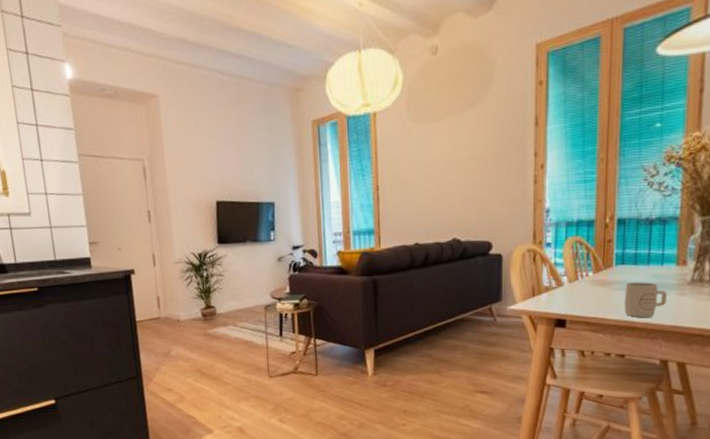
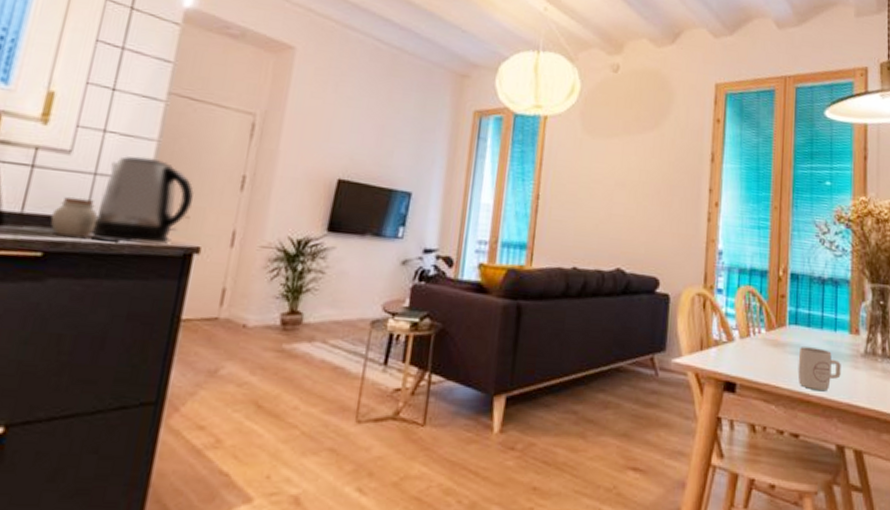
jar: none [33,247,64,275] -> present [49,197,99,238]
kettle: none [58,208,119,275] -> present [92,156,194,244]

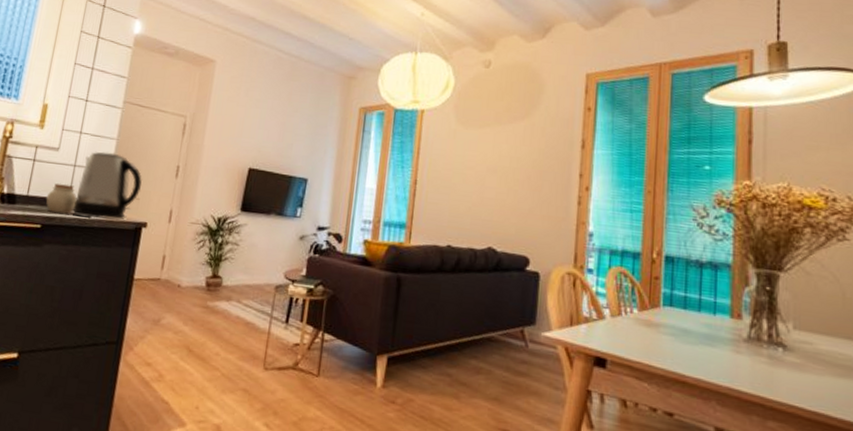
mug: present [797,346,841,392] -> none [672,328,721,374]

